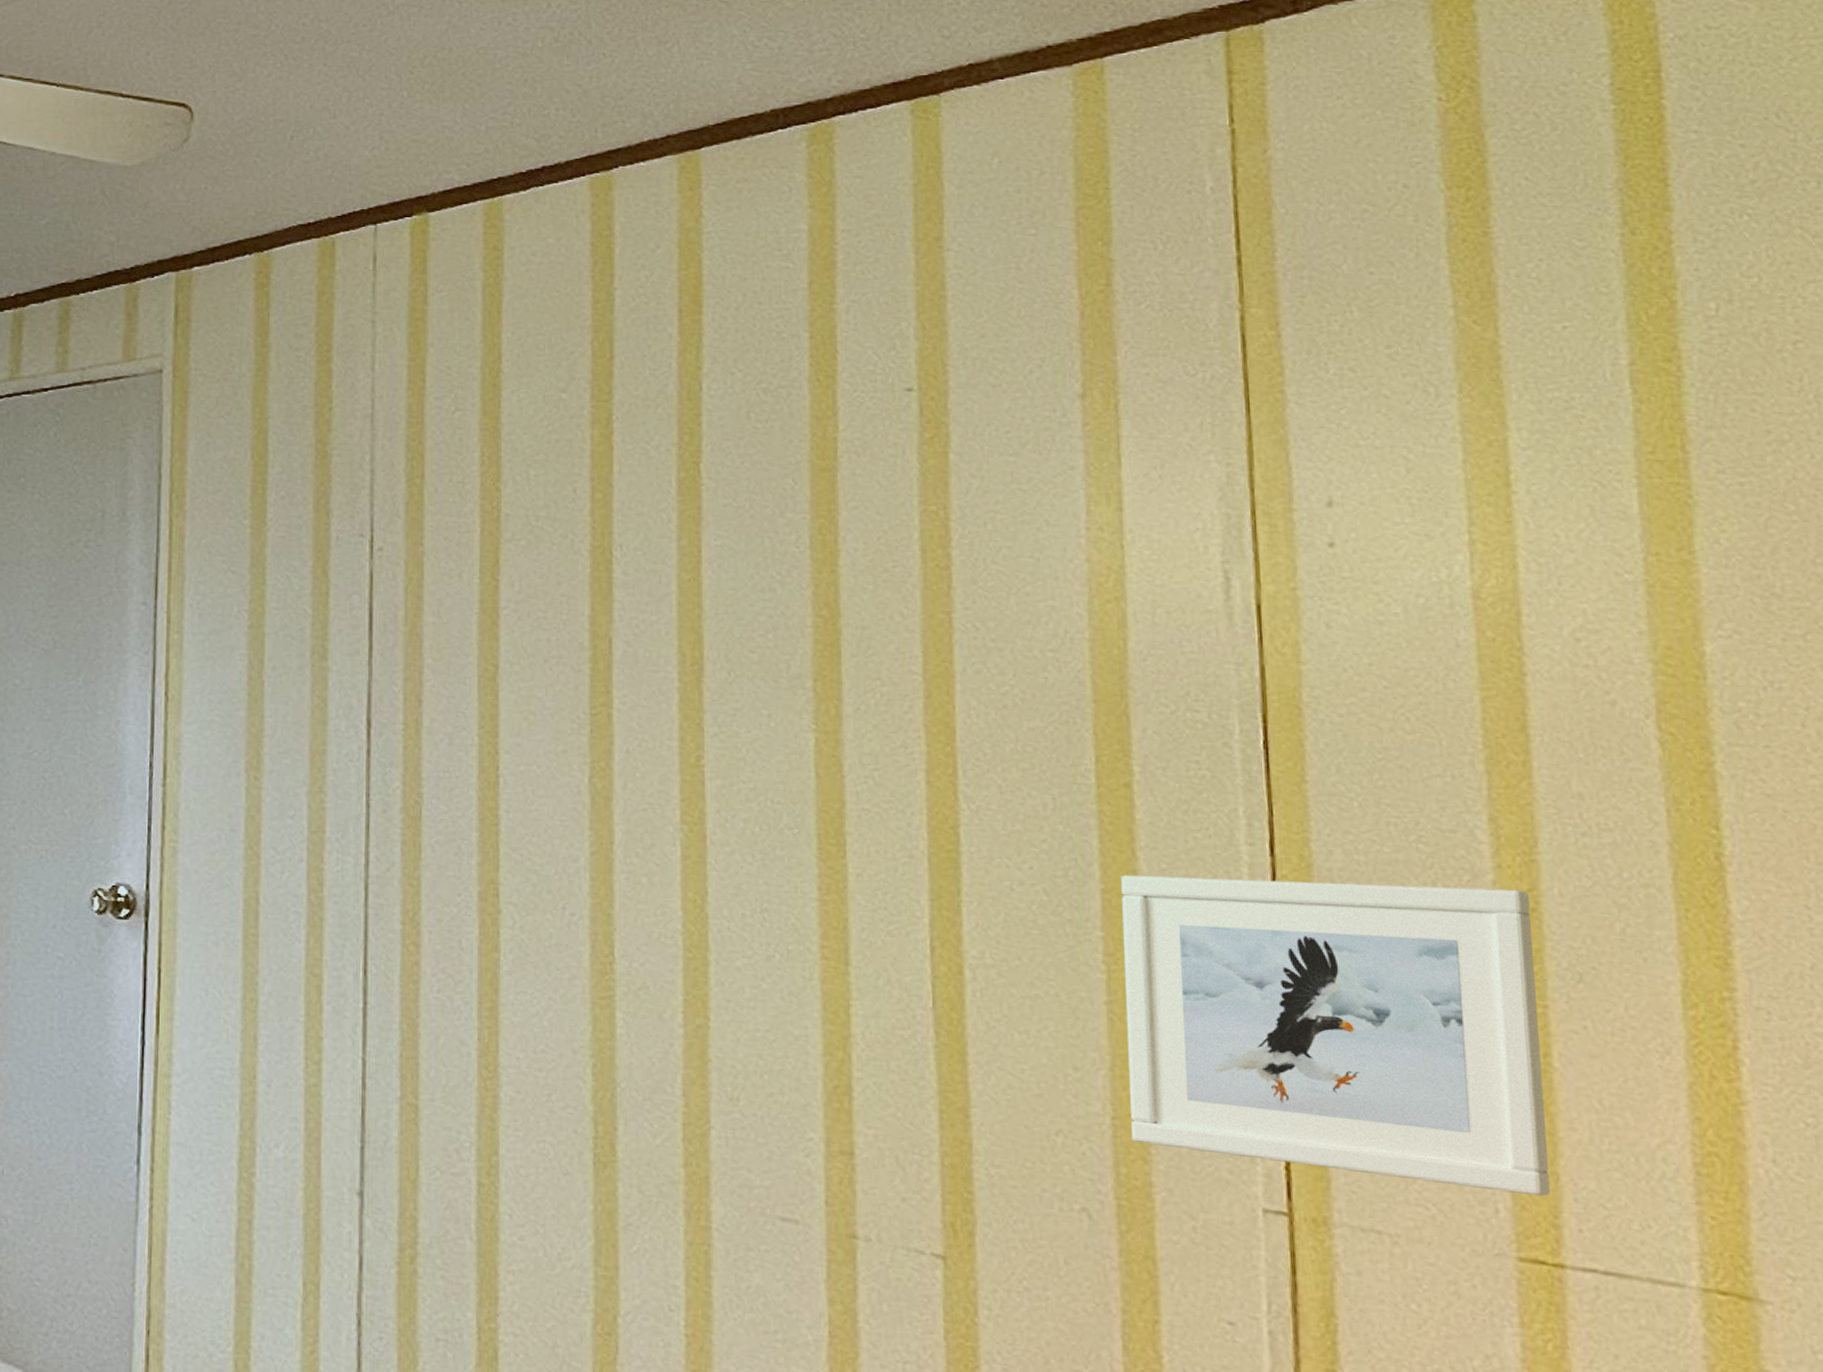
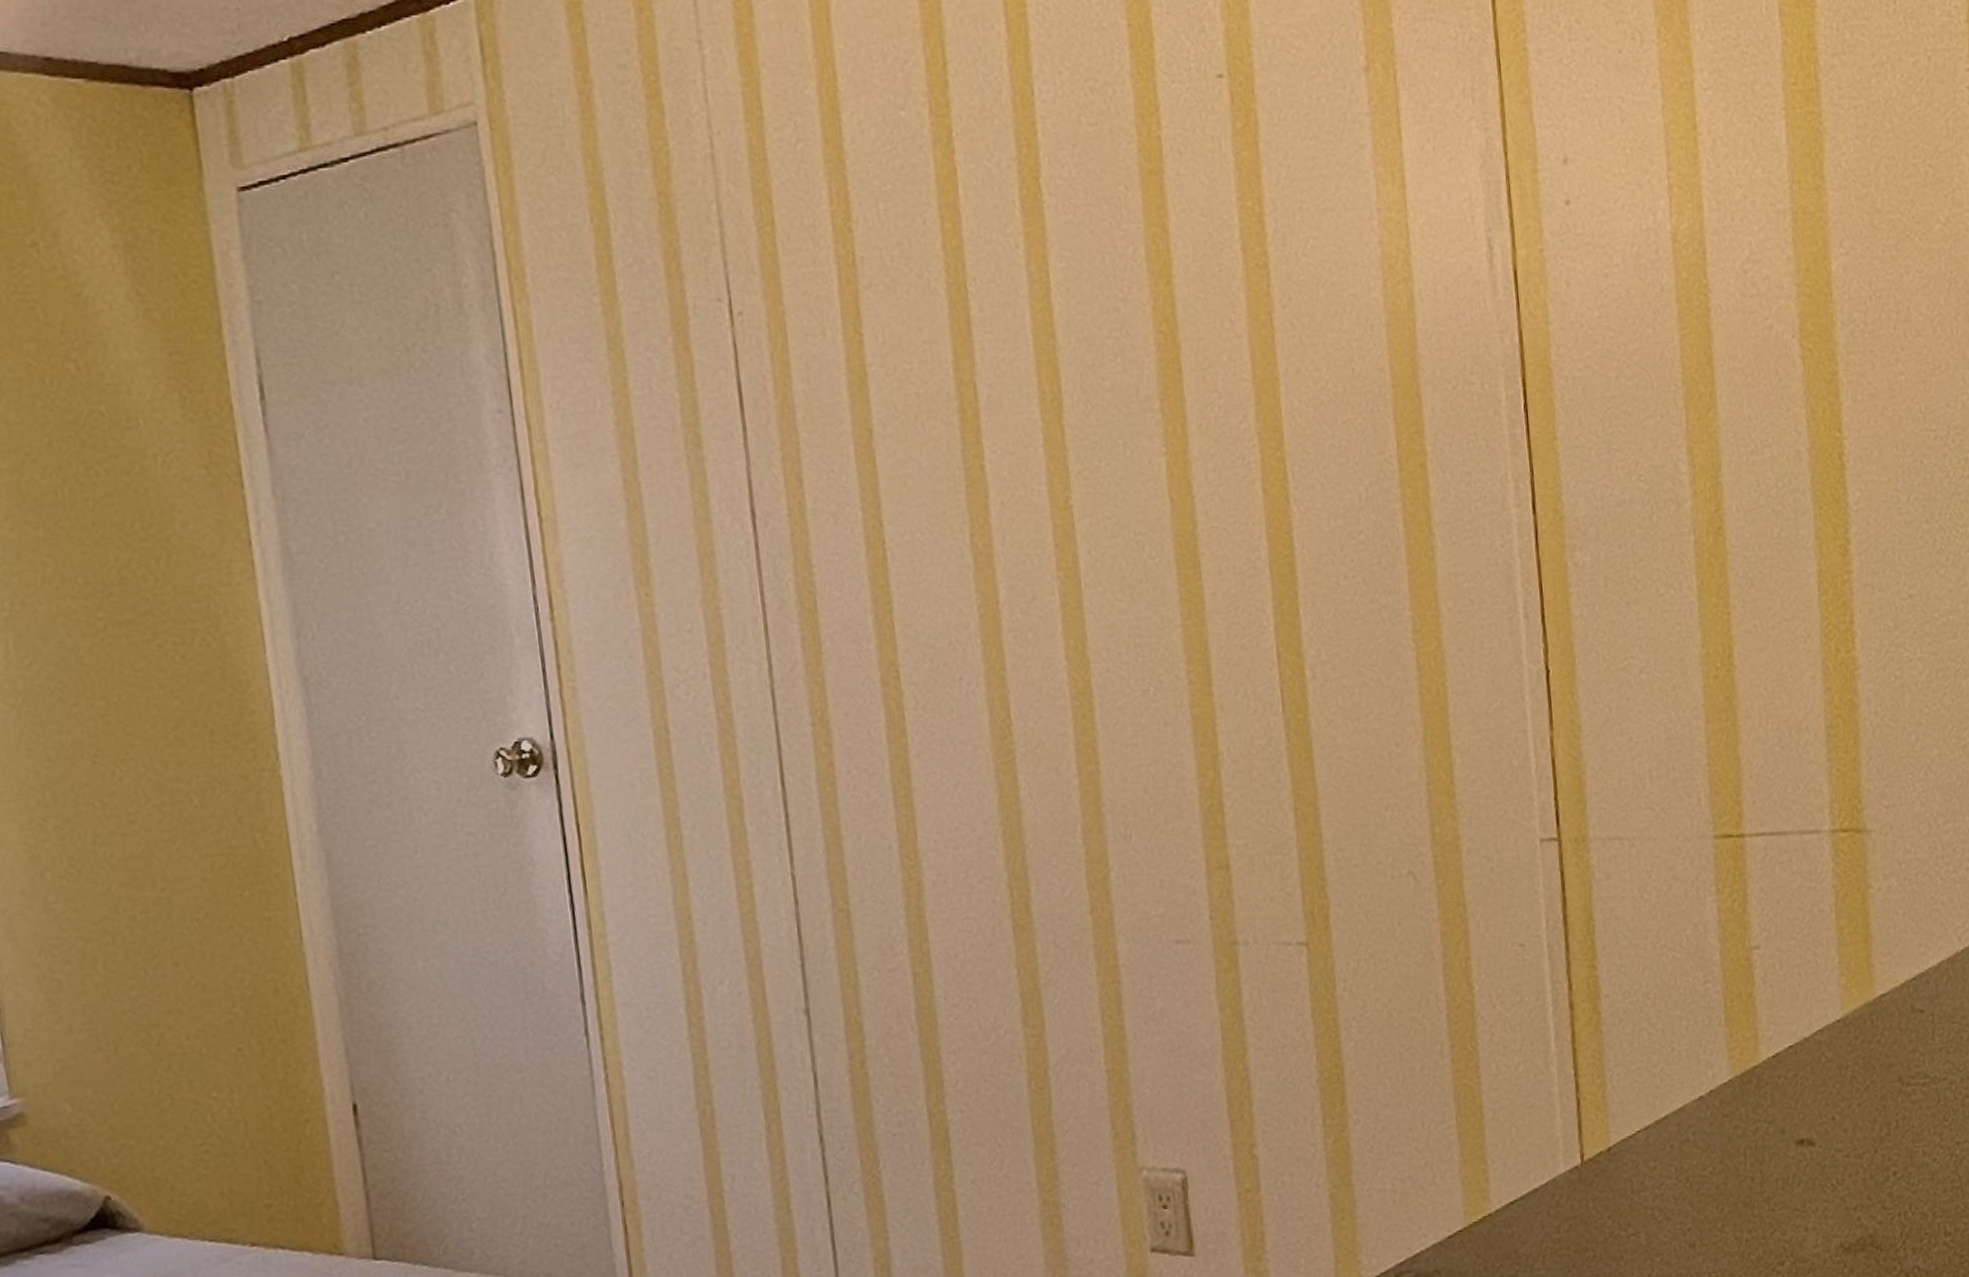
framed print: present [1121,875,1550,1197] -> none [1422,512,1734,802]

